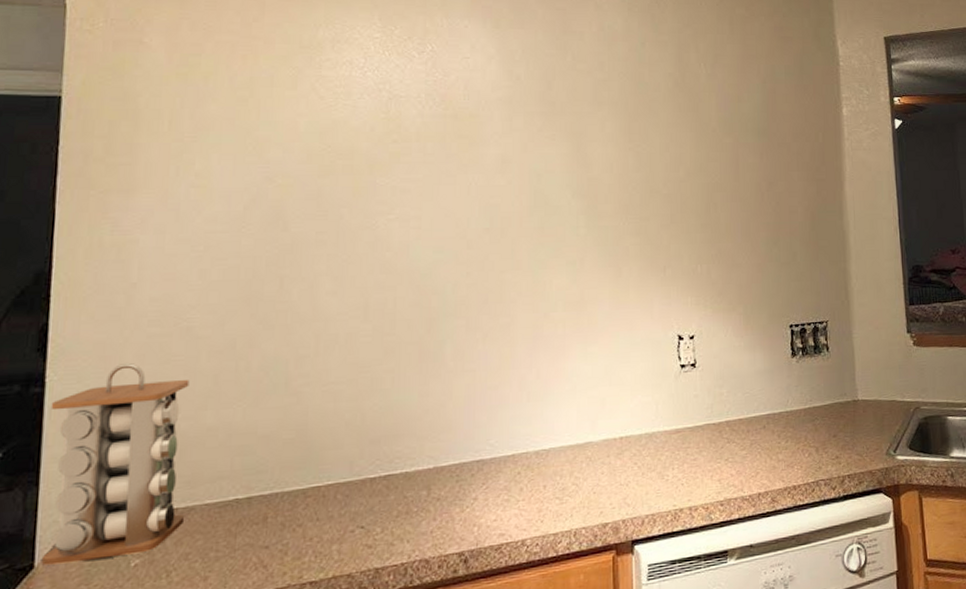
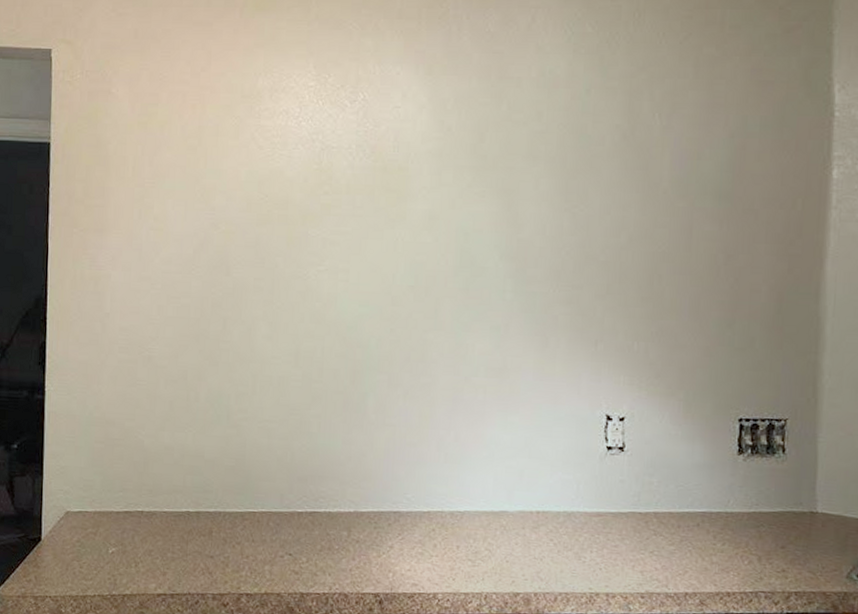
spice rack: present [42,363,190,566] -> none [47,382,151,544]

